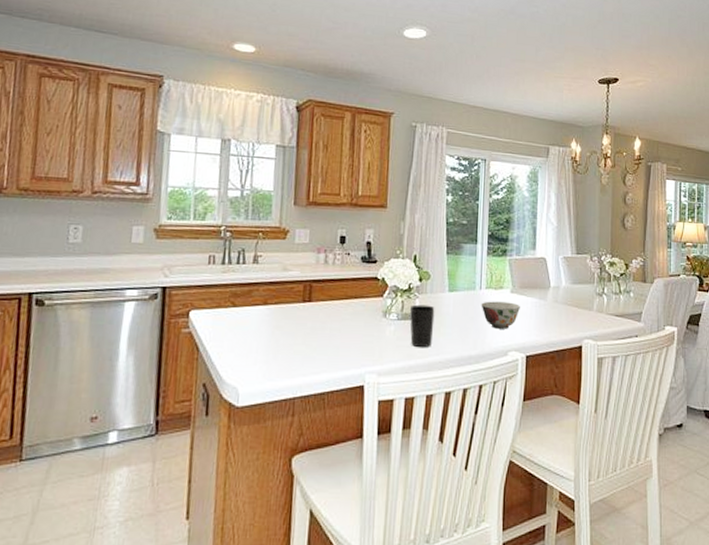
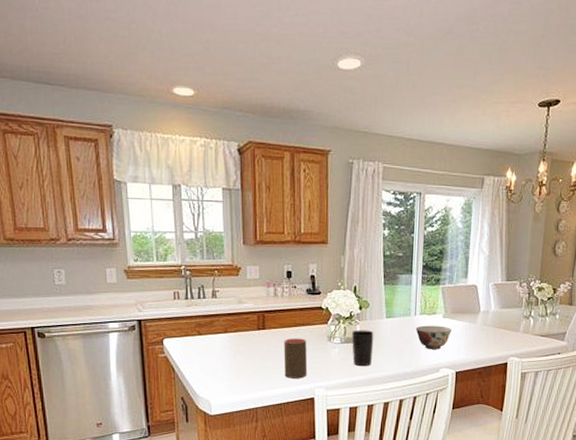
cup: none [330,312,359,361] -> present [283,338,308,378]

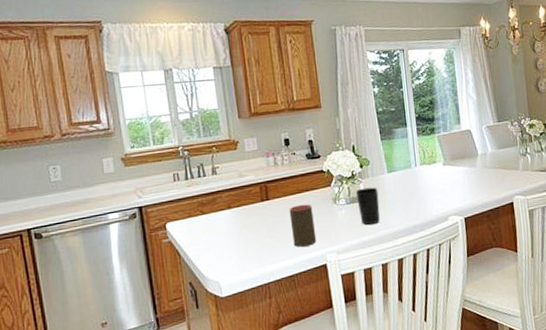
soup bowl: present [415,325,451,350] -> none [418,173,454,199]

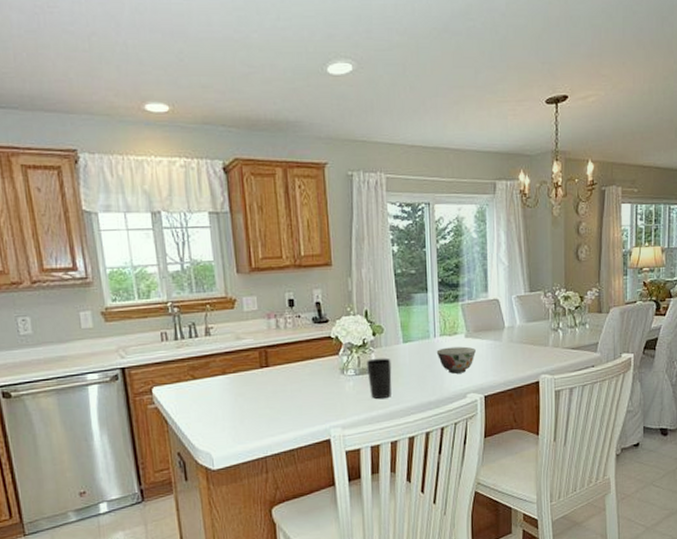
cup: present [289,204,317,247] -> none [291,373,321,420]
soup bowl: none [418,173,454,199] -> present [436,346,476,374]

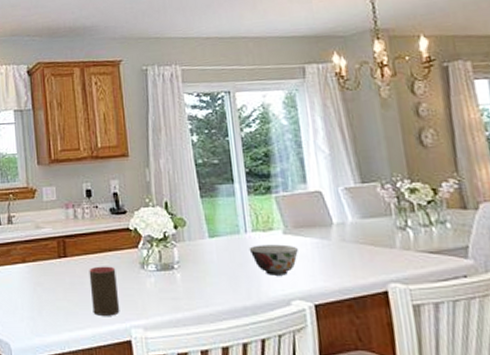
cup: none [291,373,321,420] -> present [89,266,120,316]
cup: present [366,358,392,400] -> none [168,253,199,300]

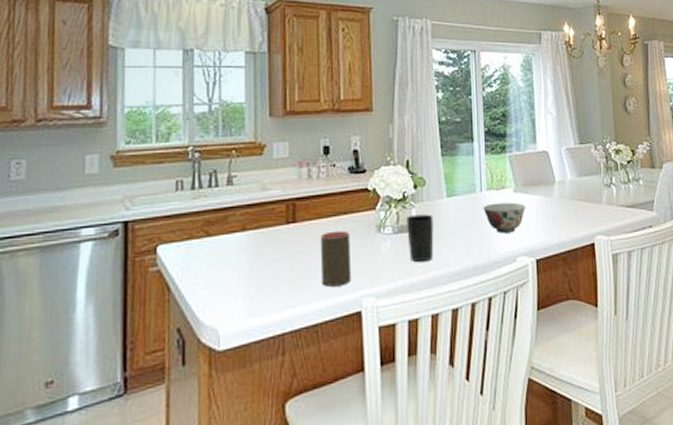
cup: none [168,253,199,300] -> present [405,214,434,263]

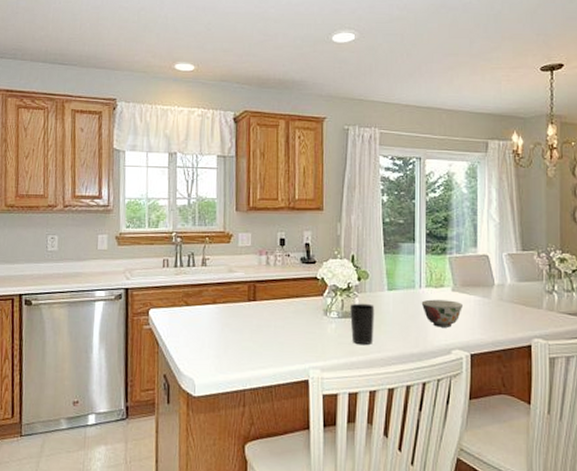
cup: present [320,230,352,287] -> none [275,311,301,357]

